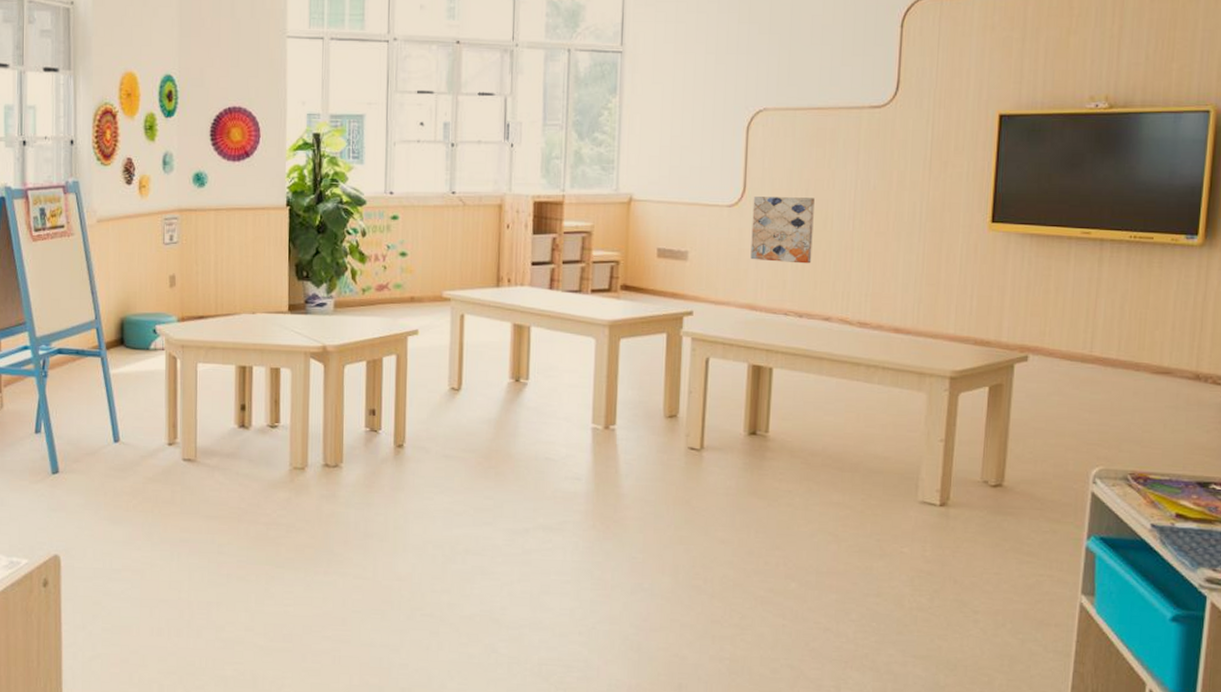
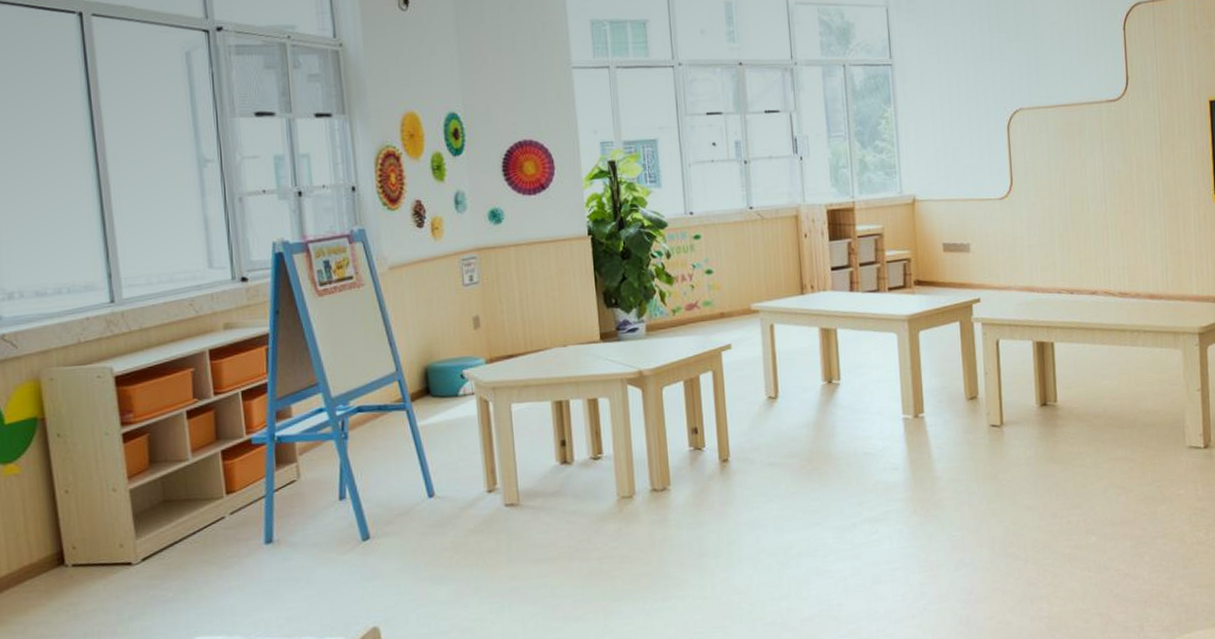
wall art: present [750,197,815,264] -> none [1020,185,1075,246]

